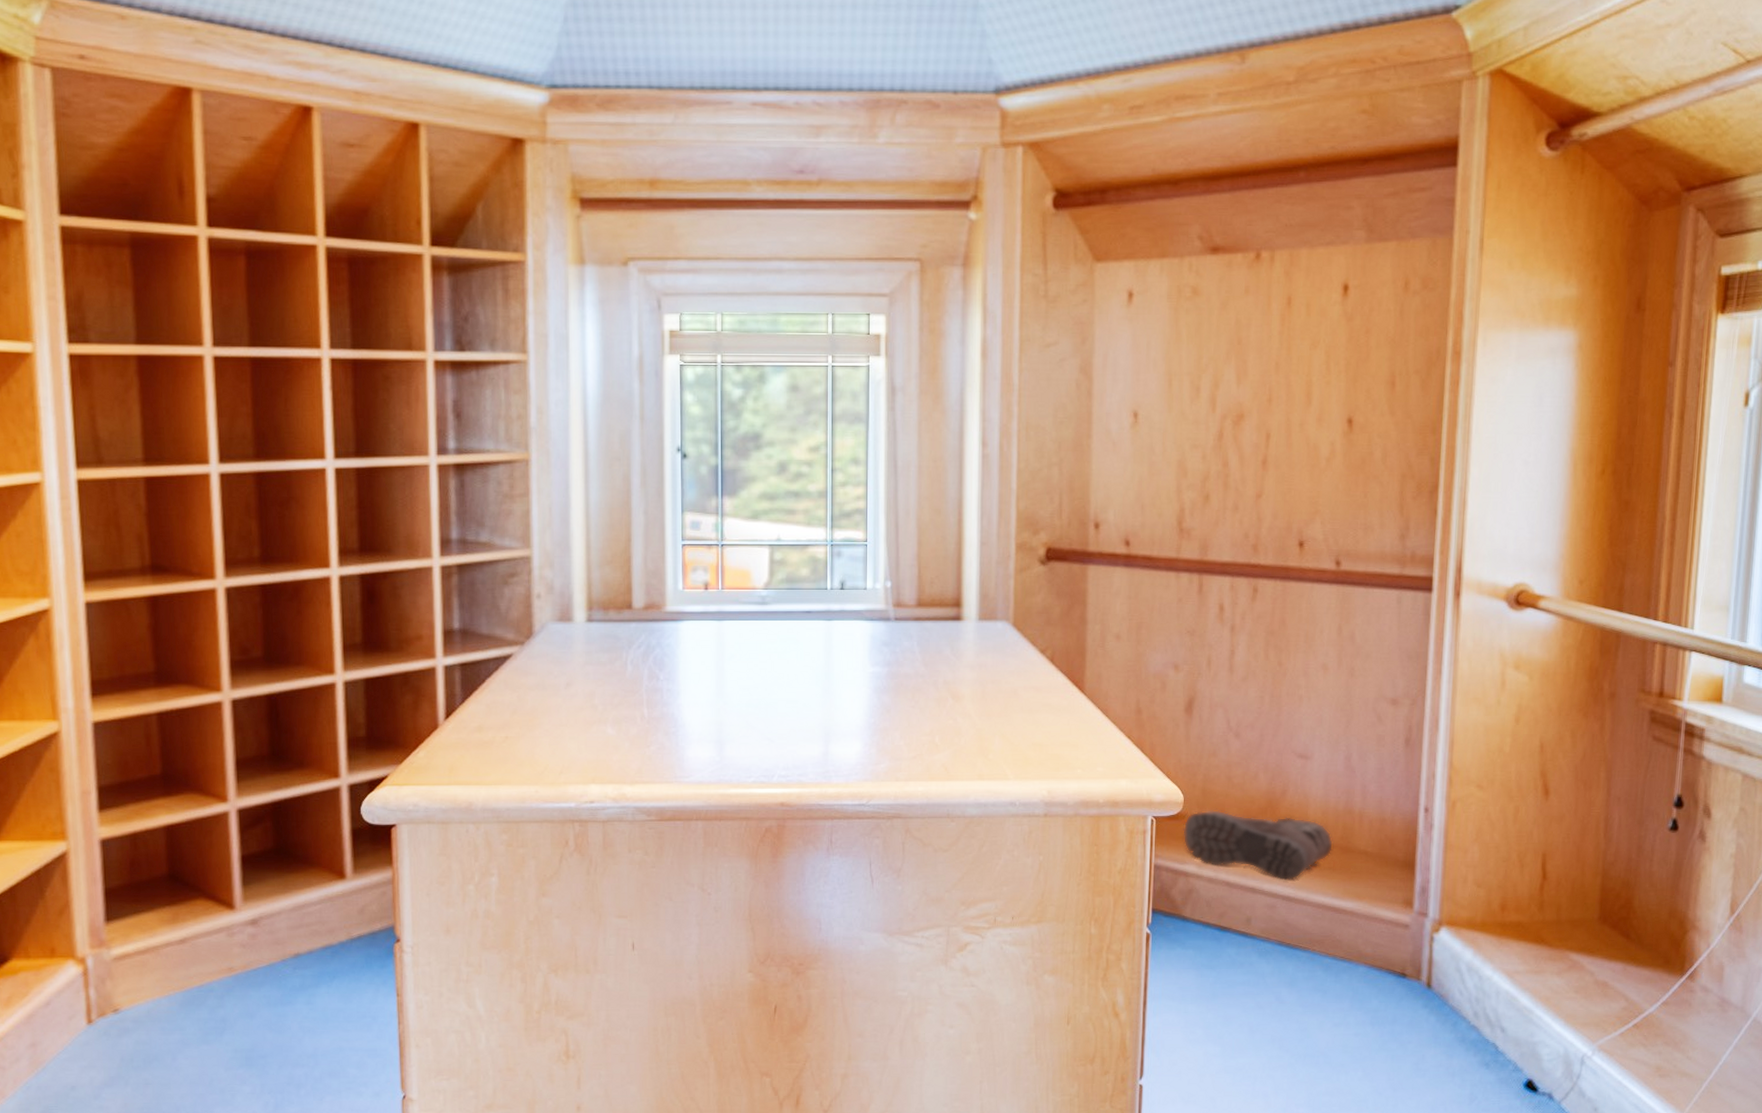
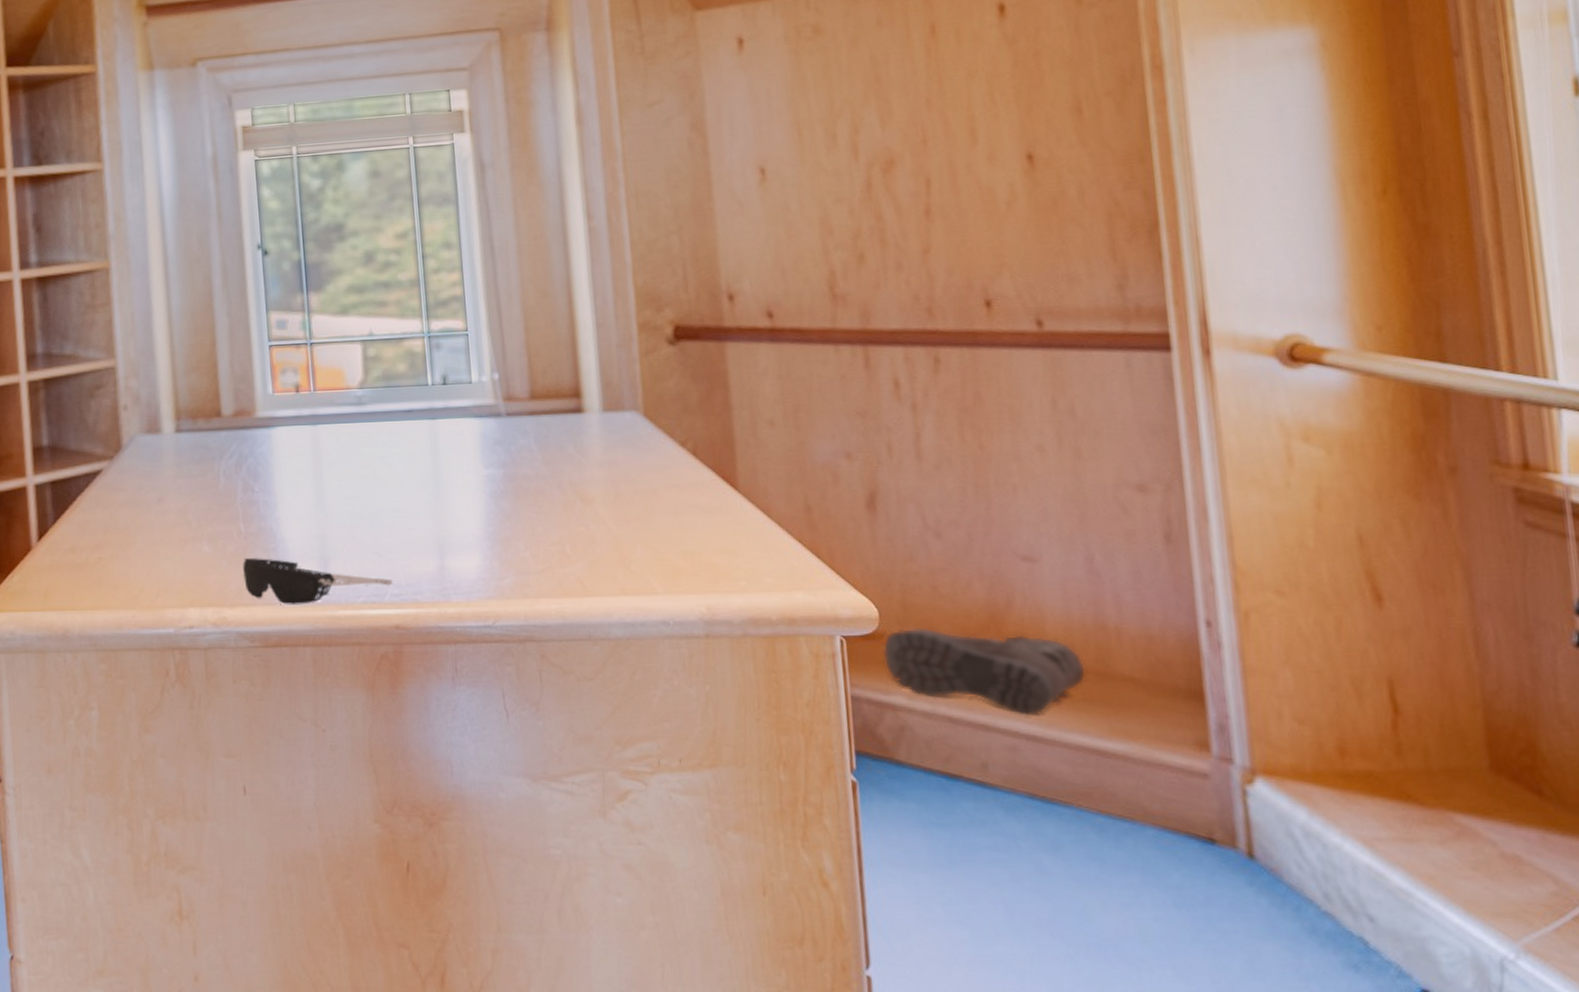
sunglasses: none [644,741,781,783] -> present [243,558,393,605]

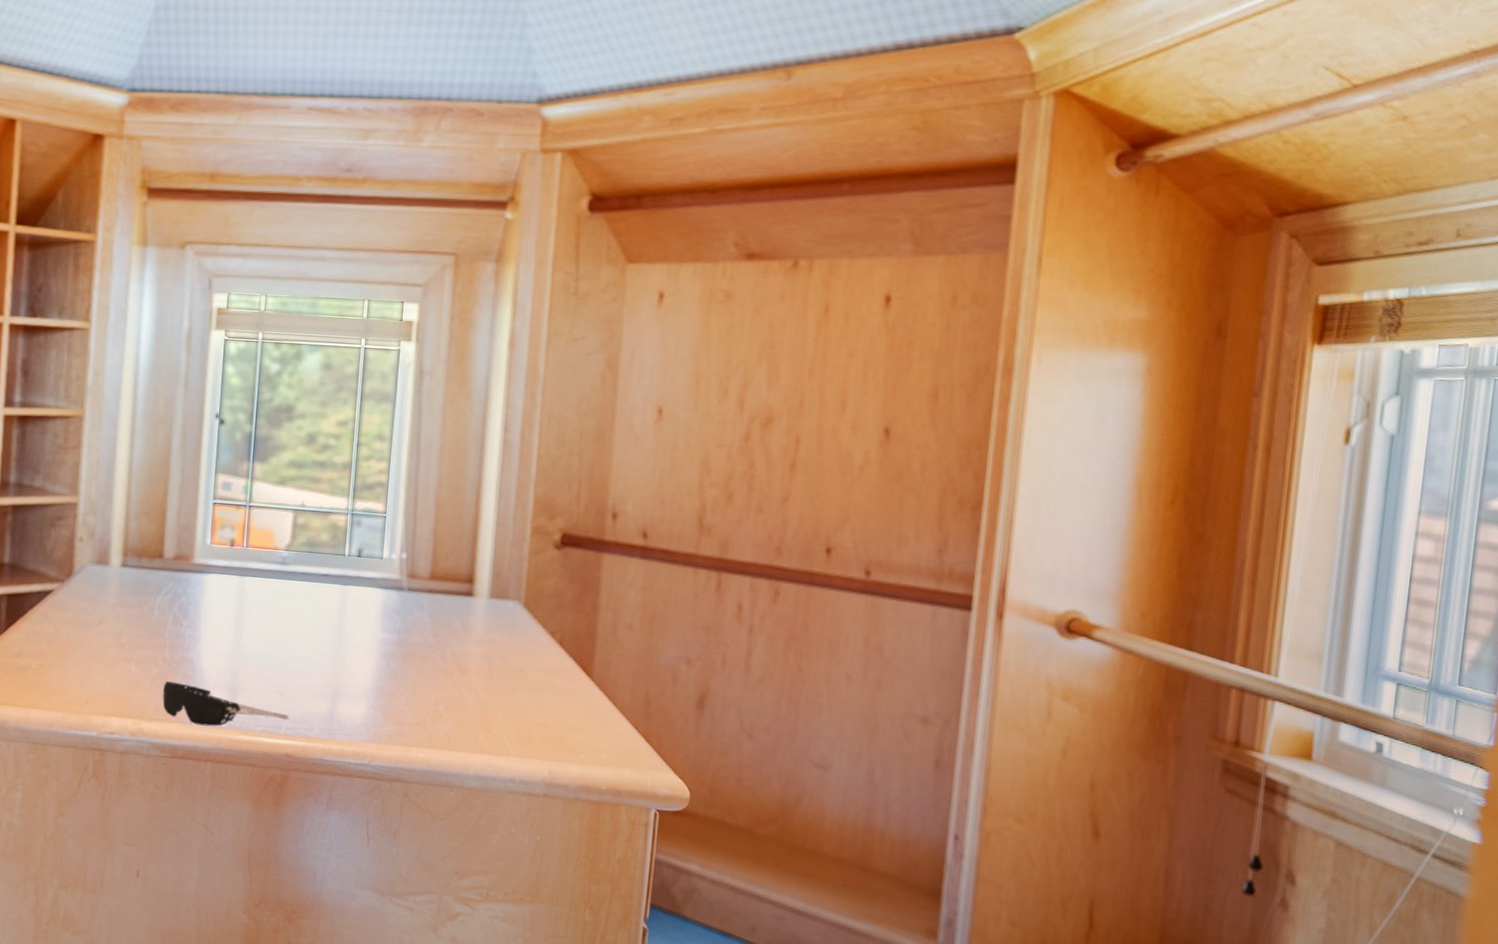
boot: present [882,627,1086,714] -> none [687,810,850,893]

